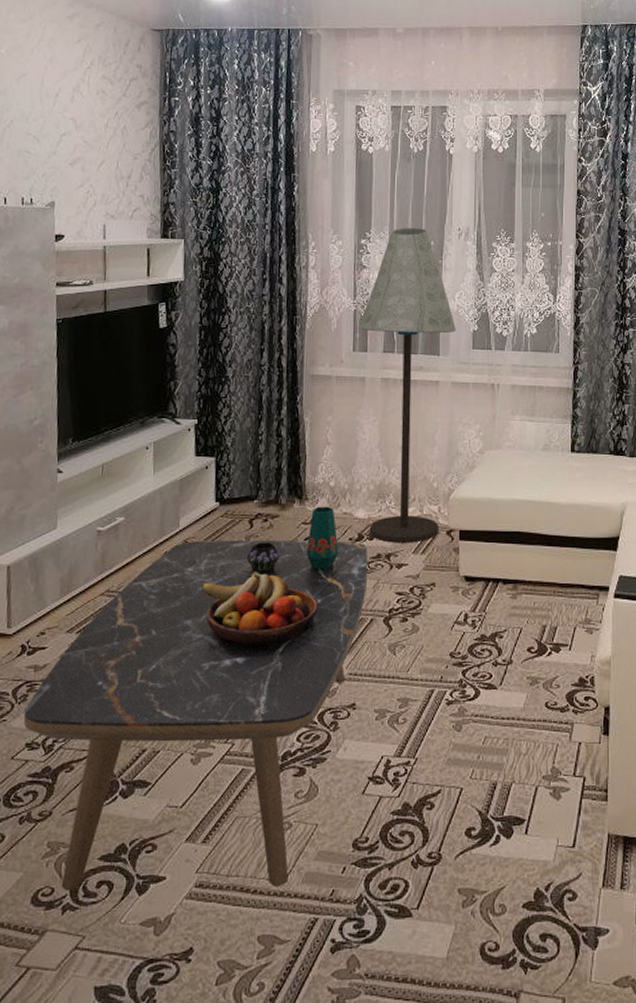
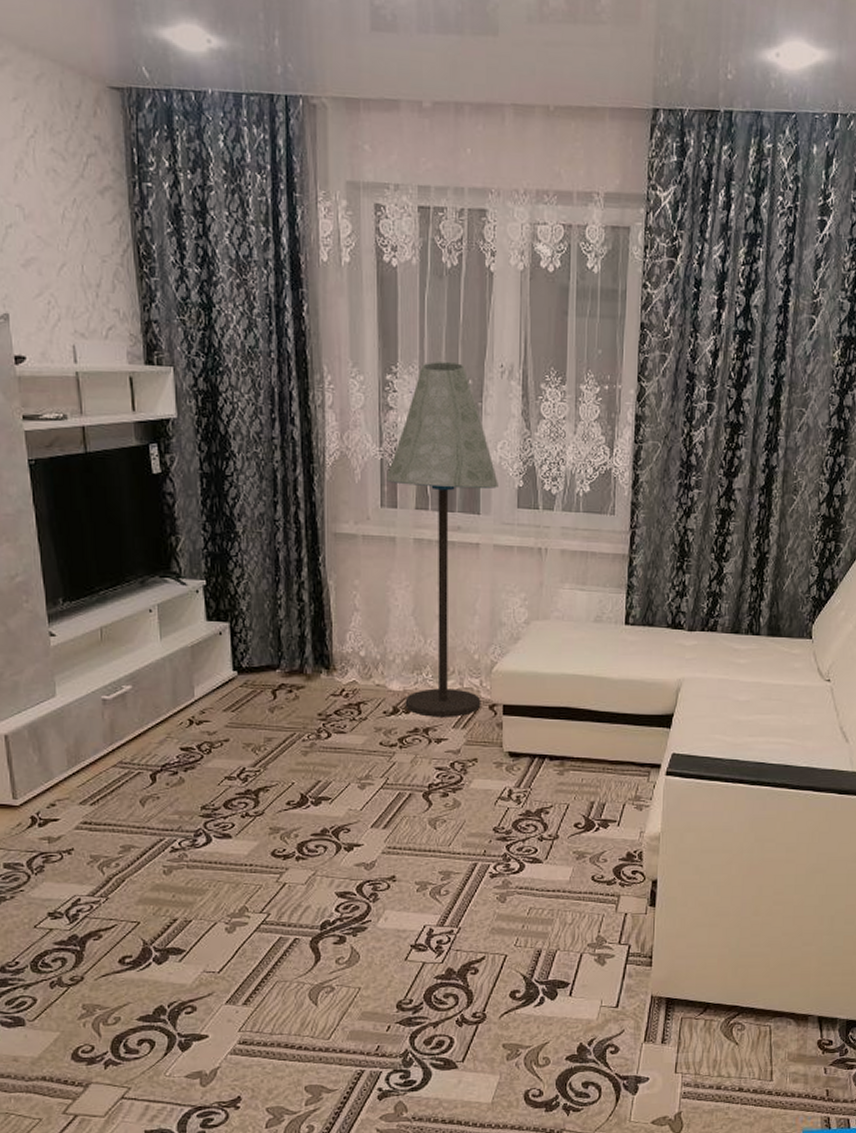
coffee table: present [23,539,368,891] -> none [42,711,405,1049]
fruit bowl: present [201,572,319,645] -> none [224,745,353,818]
vase: present [246,506,339,572] -> none [271,677,372,745]

